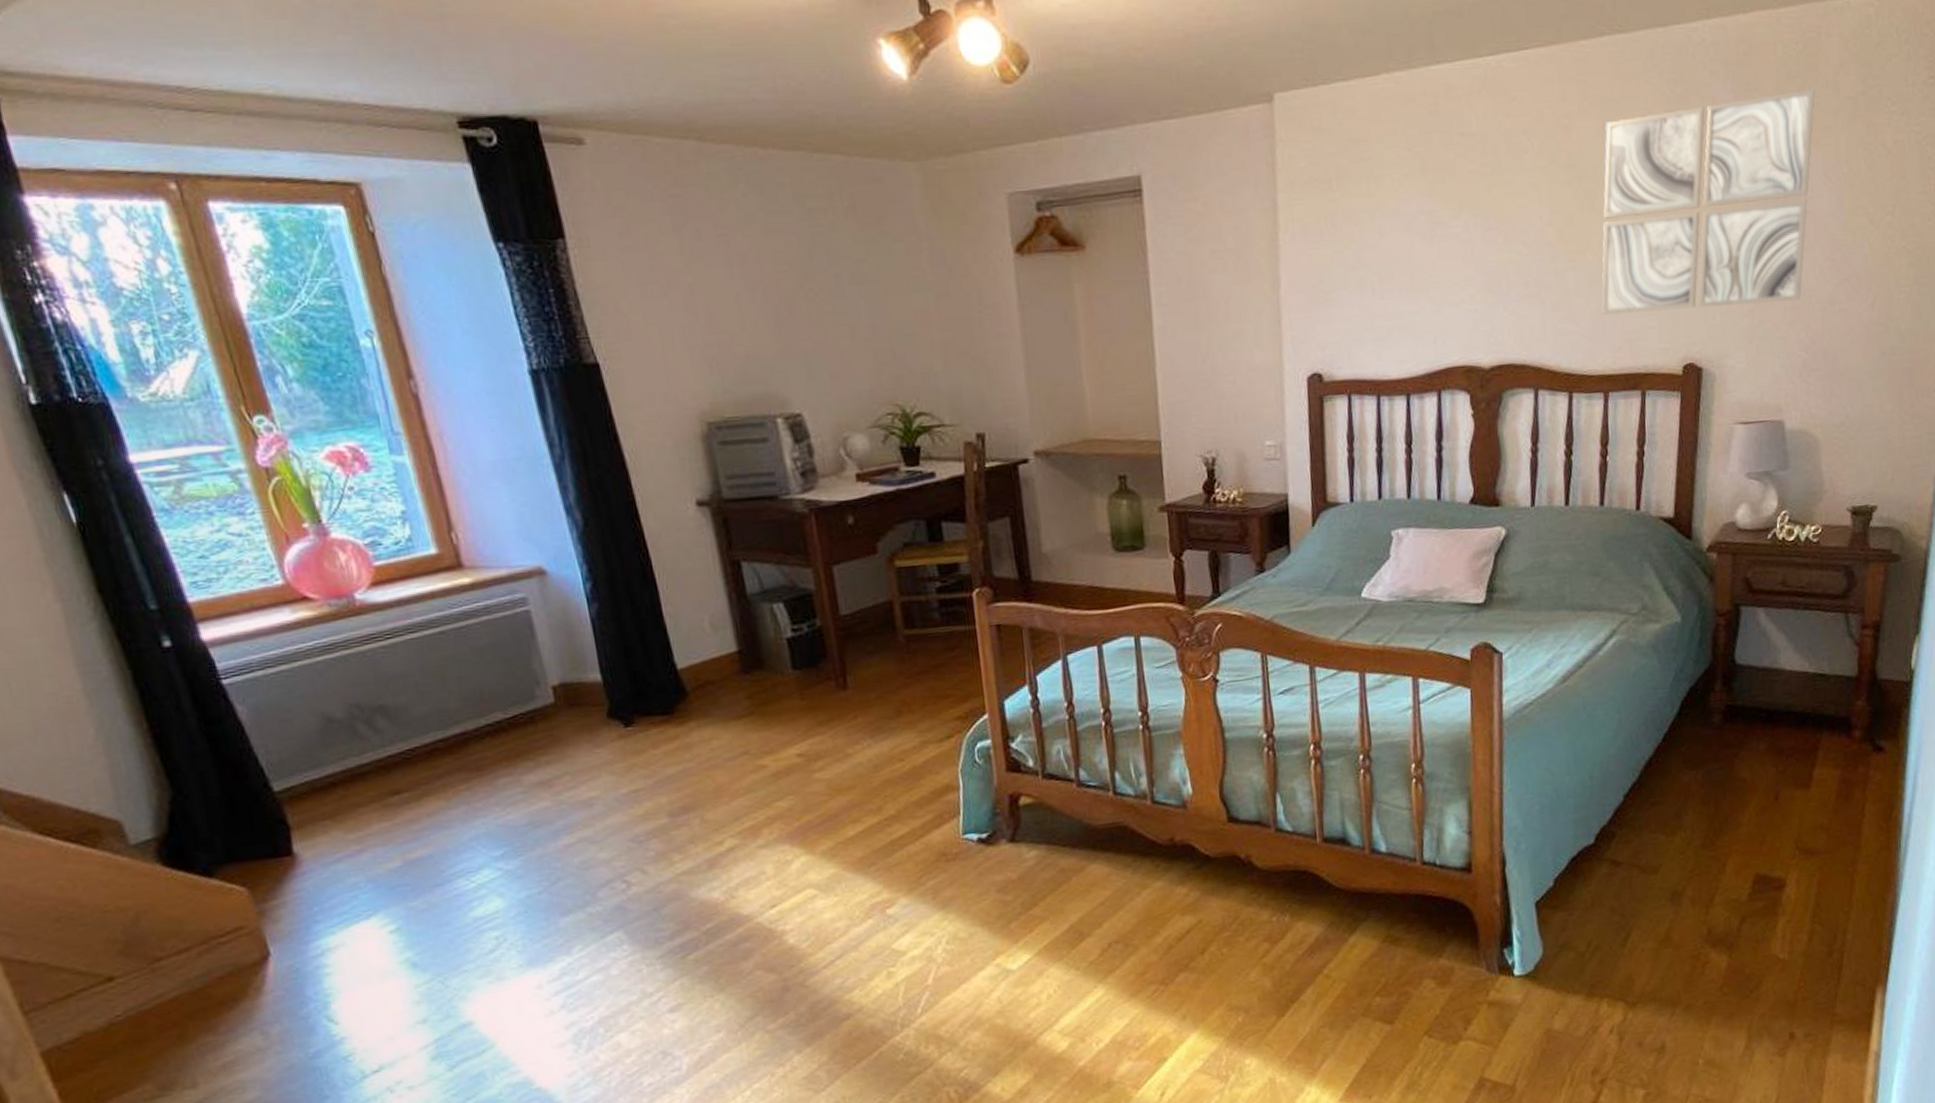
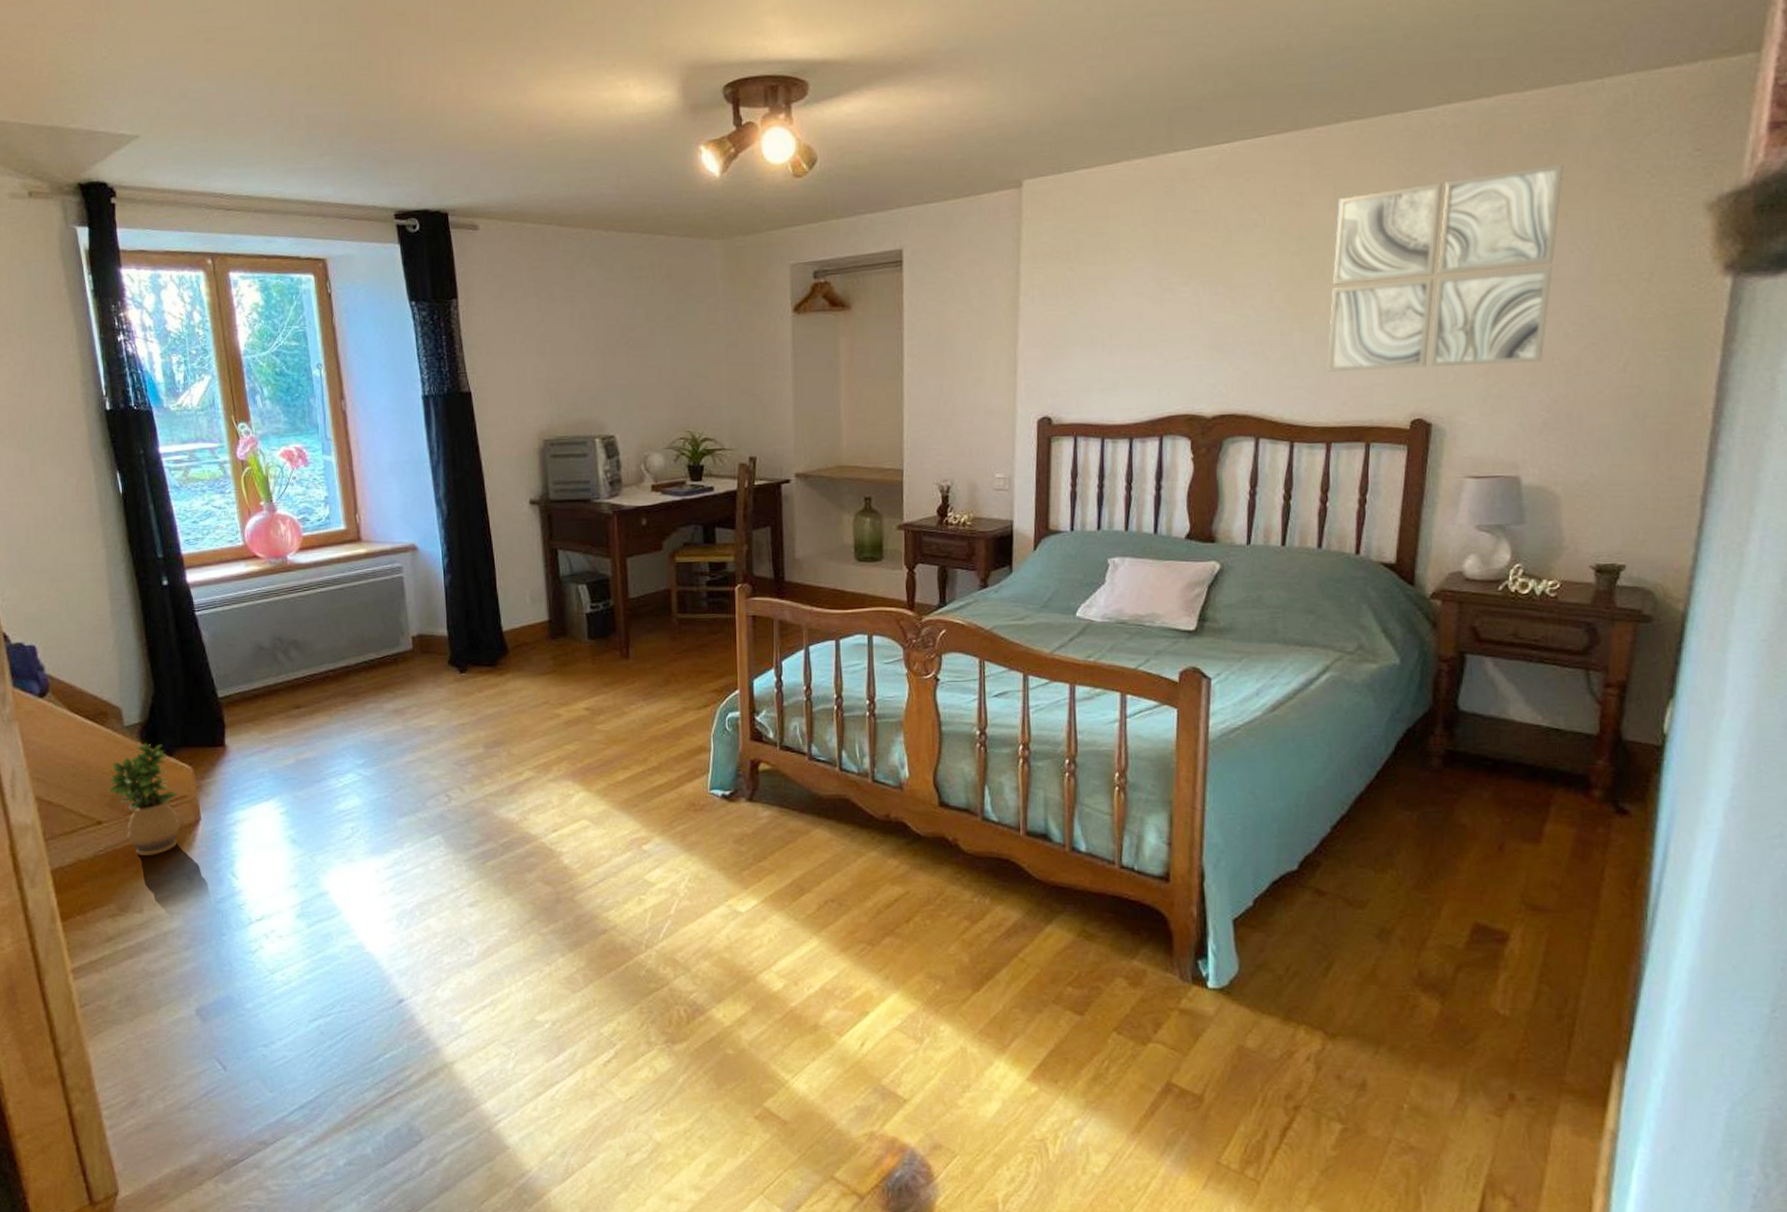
potted plant: none [116,863,240,1014] -> present [109,742,181,855]

